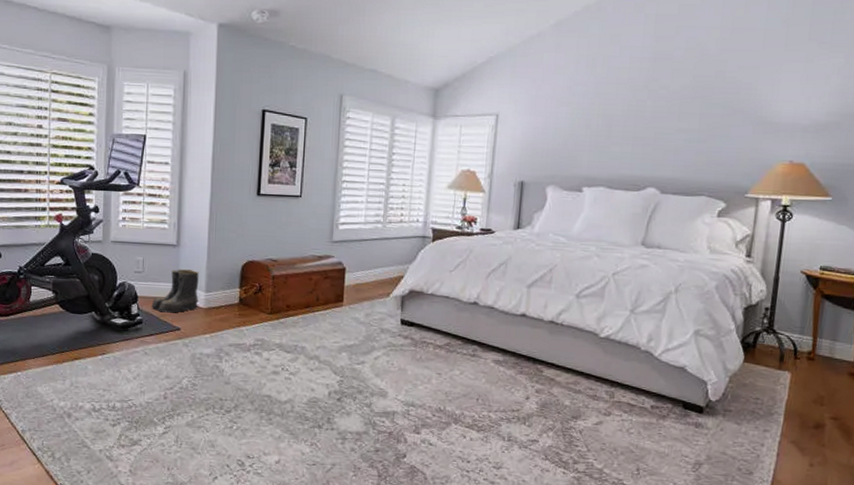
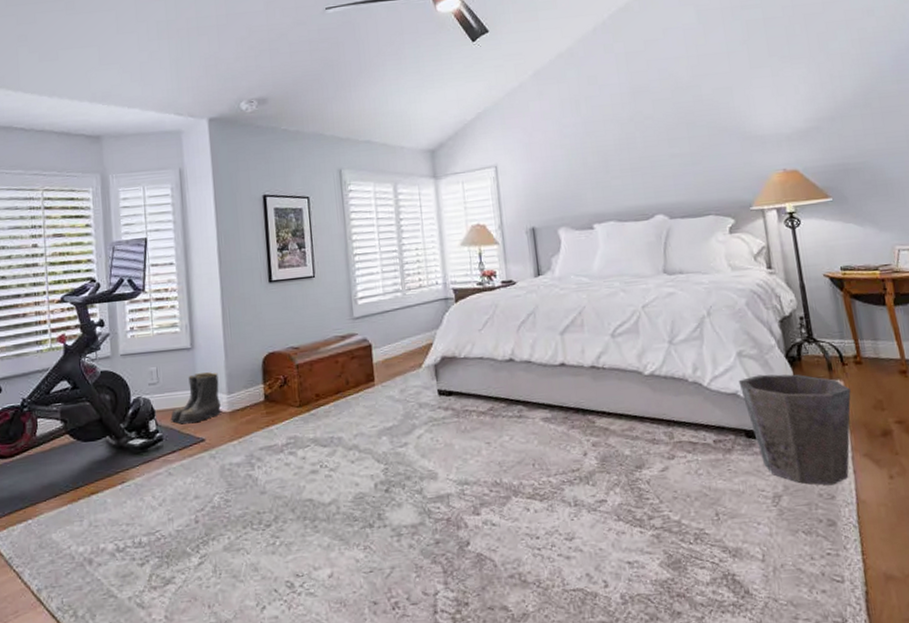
waste bin: none [689,354,796,463] -> present [738,374,851,485]

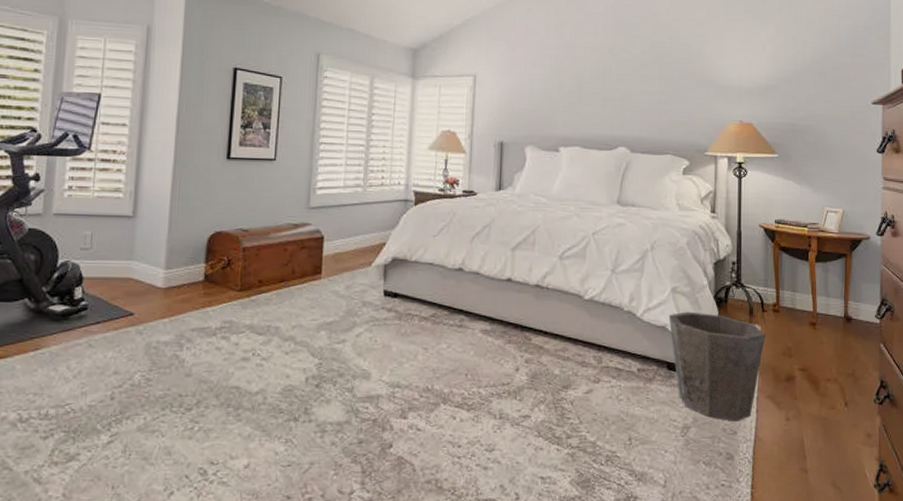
boots: present [170,372,221,424] -> none [99,244,158,295]

